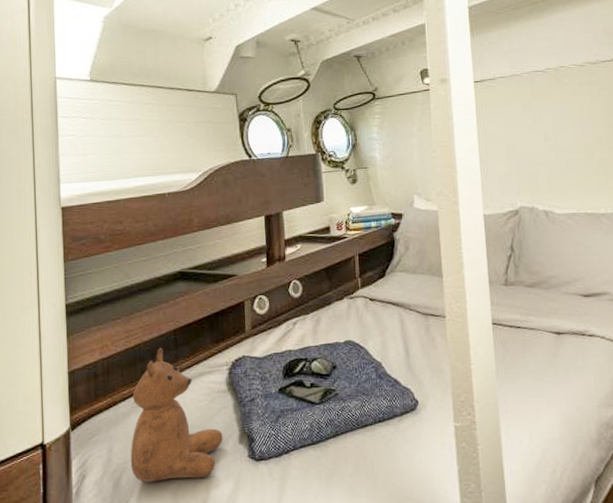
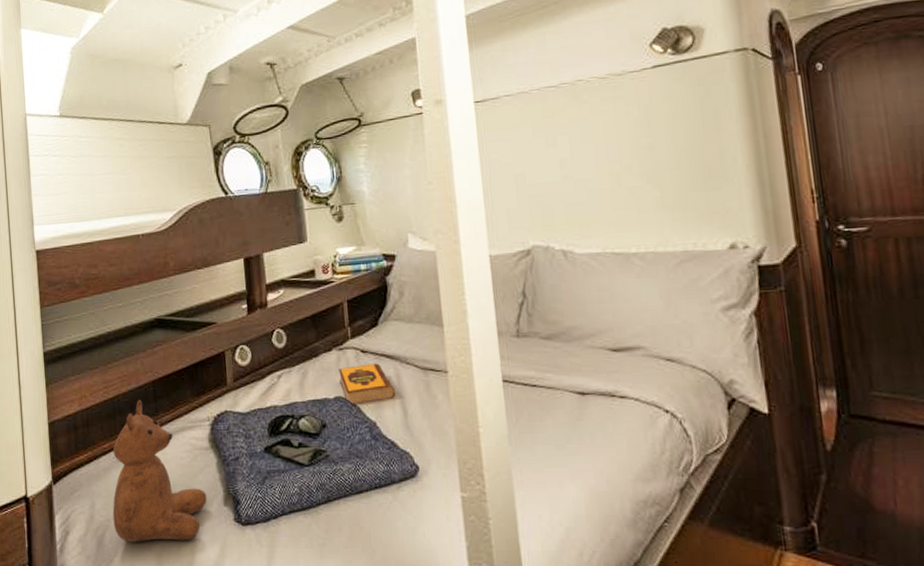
hardback book: none [349,310,400,348] -> present [339,363,396,405]

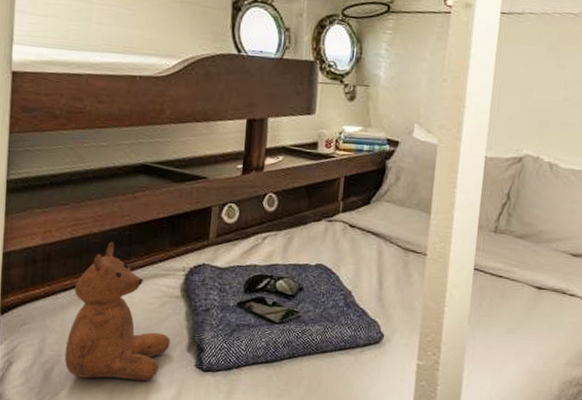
hardback book: present [339,363,396,405] -> none [323,238,376,274]

